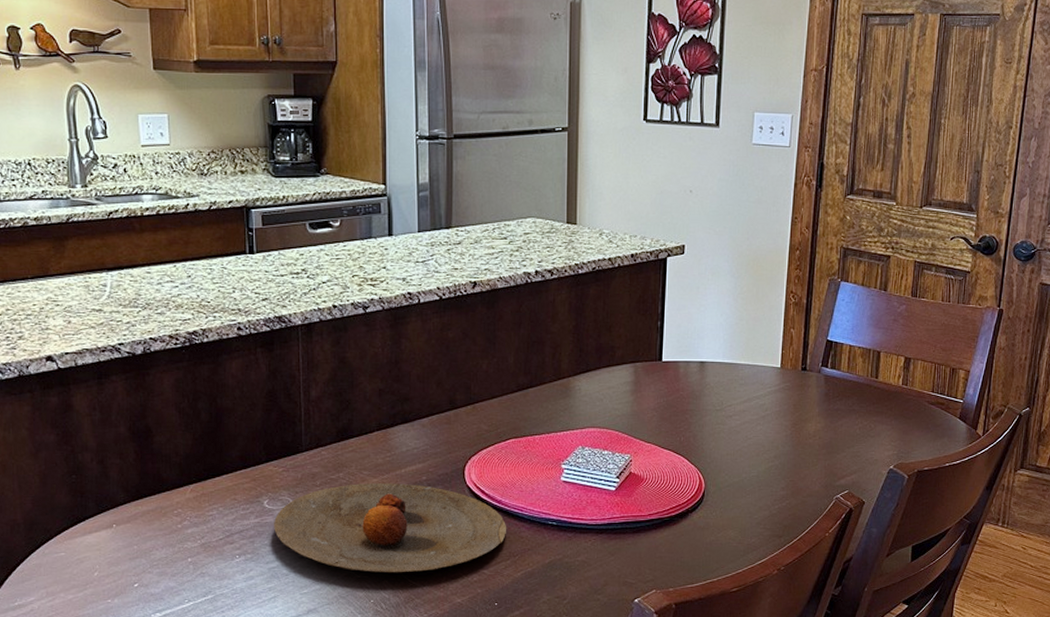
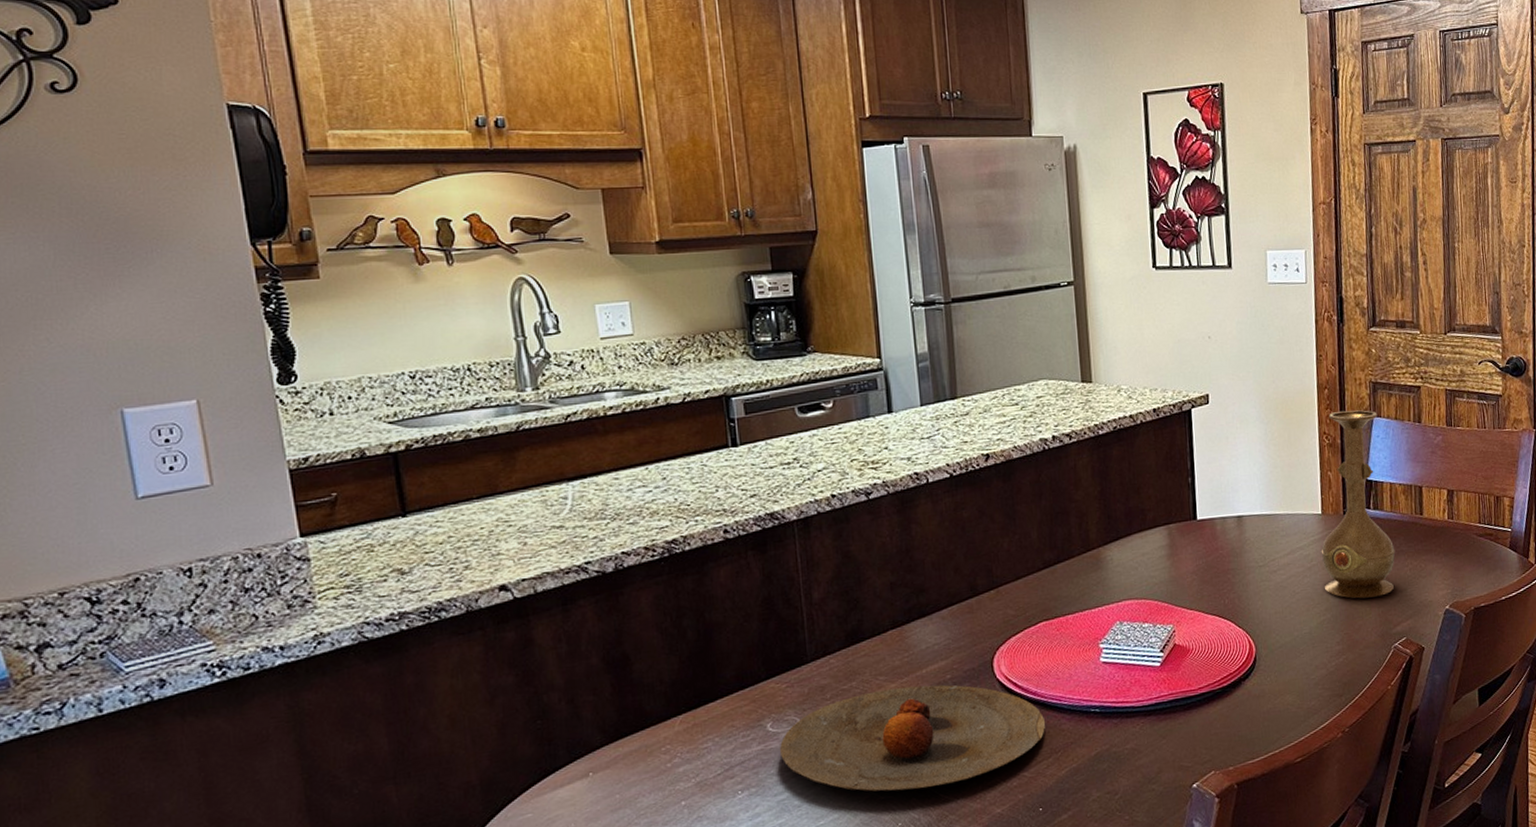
vase: none [776,272,848,450] -> present [1321,410,1396,599]

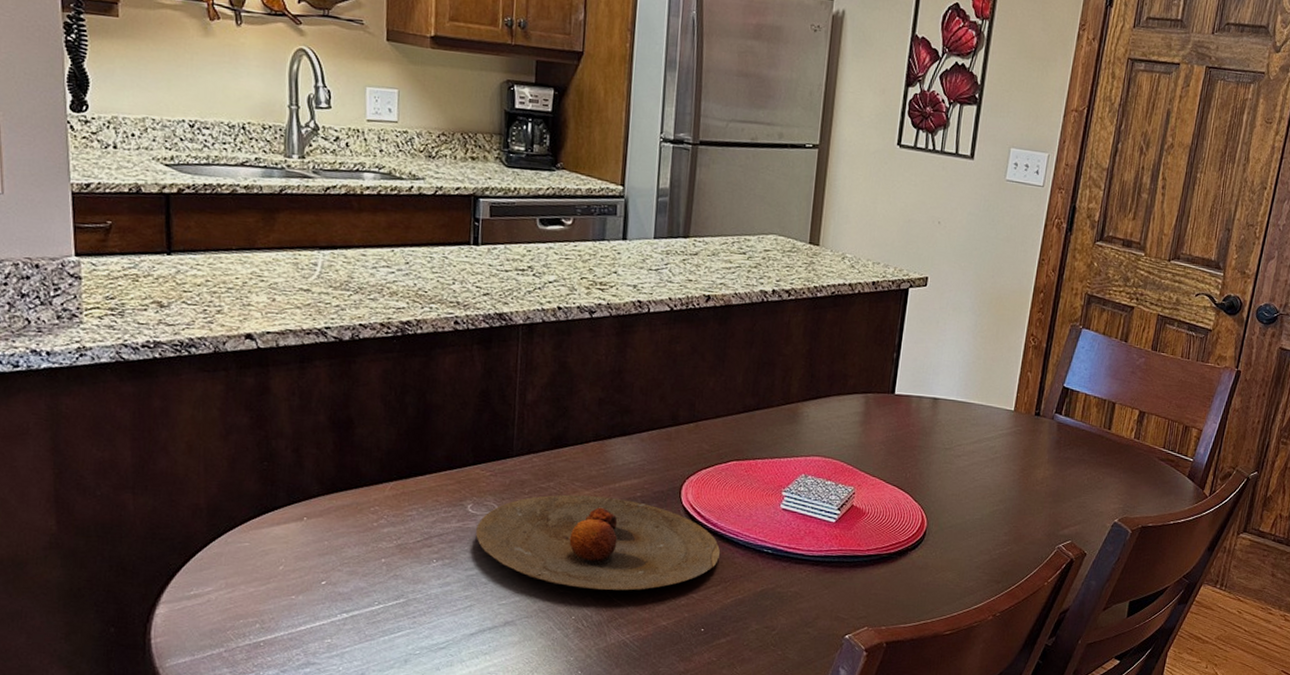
vase: present [1321,410,1396,599] -> none [1003,316,1087,498]

